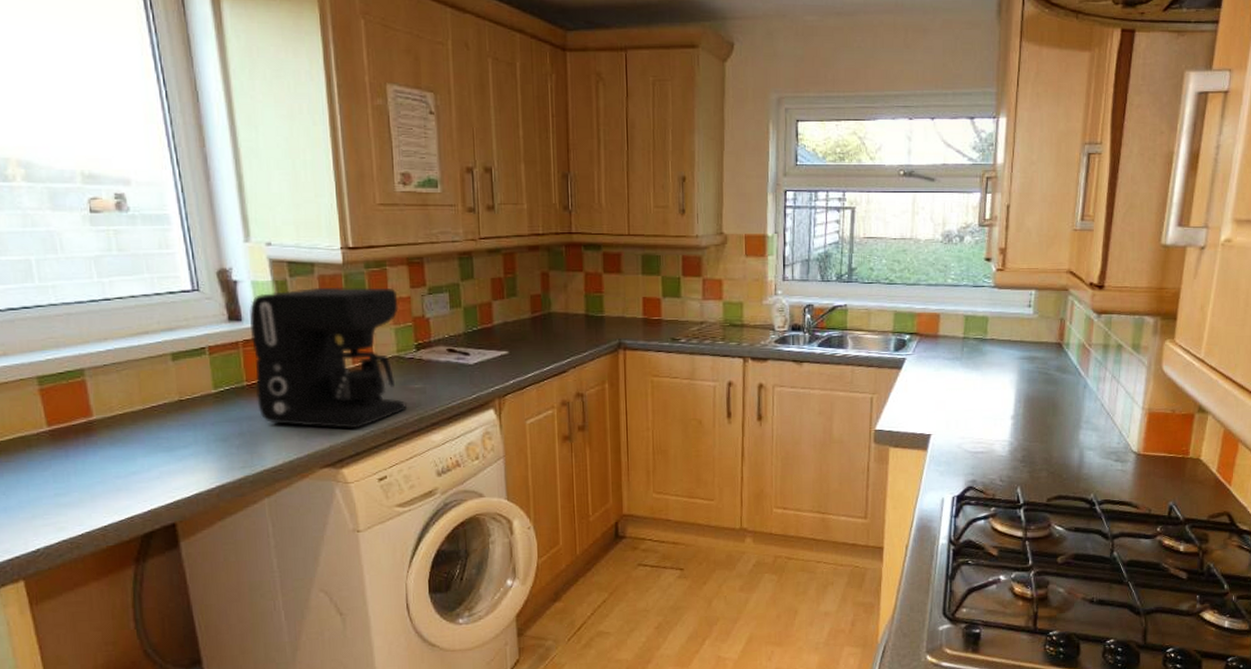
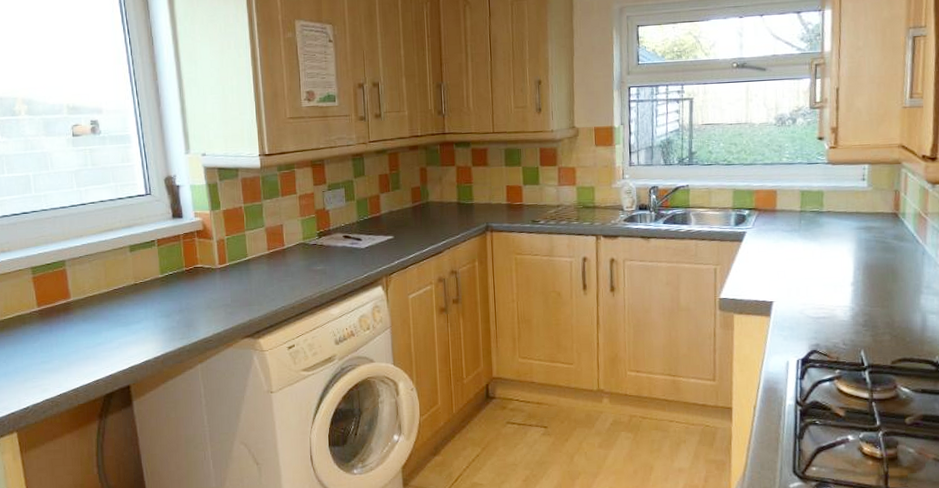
coffee maker: present [249,287,407,429] -> none [189,186,311,305]

